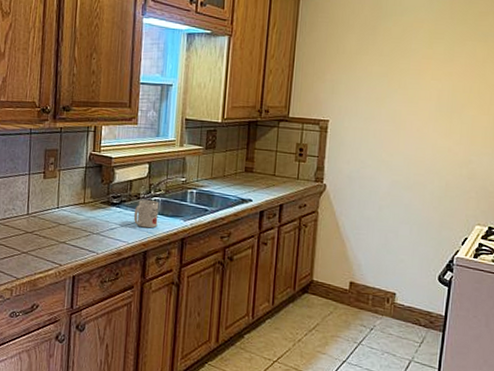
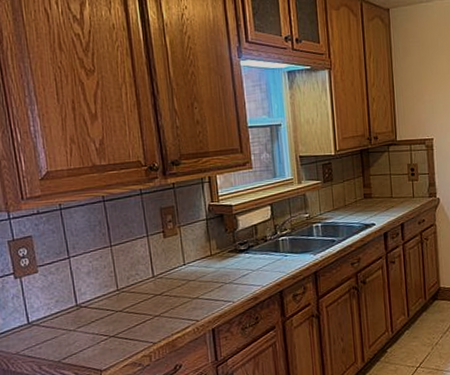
mug: present [133,200,159,228] -> none [263,240,289,269]

